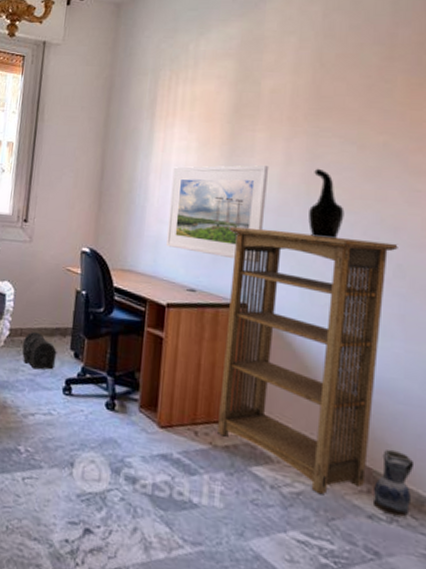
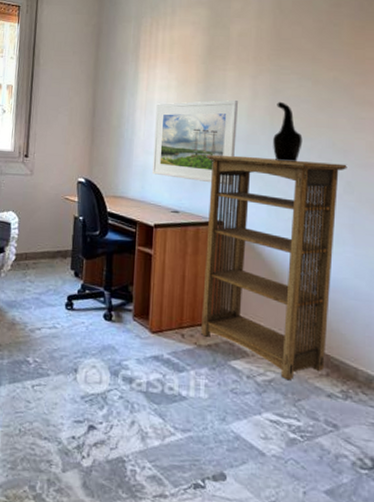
treasure chest: present [22,331,57,370] -> none [28,255,59,289]
ceramic jug: present [374,449,415,517] -> none [332,338,364,394]

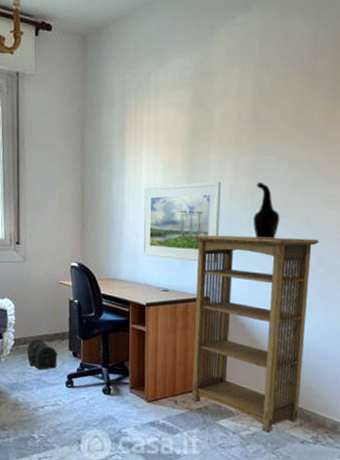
treasure chest: none [28,255,59,289] -> present [27,339,58,370]

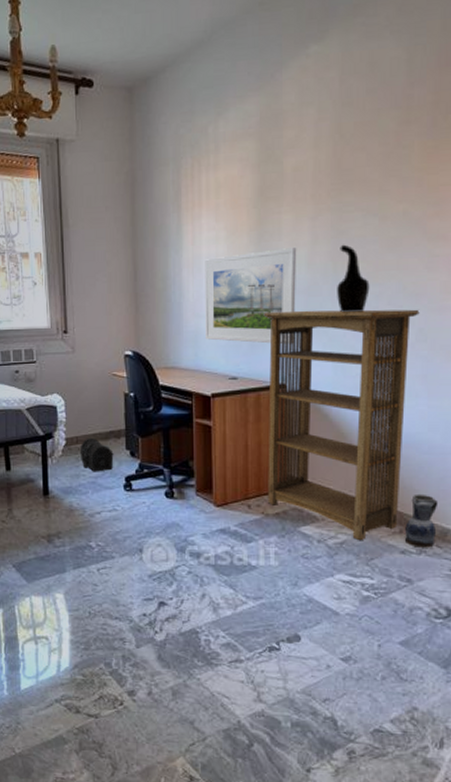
ceramic jug: none [304,392,331,438] -> present [405,493,439,548]

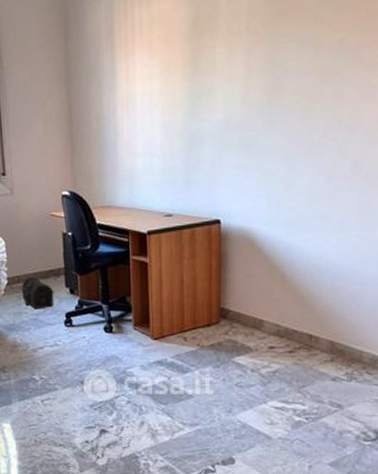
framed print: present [205,248,297,345] -> none [139,82,232,180]
bookshelf: present [263,309,420,541] -> none [198,141,355,370]
decorative vase: present [337,244,370,313] -> none [271,76,304,147]
ceramic jug: present [405,493,439,548] -> none [337,323,370,375]

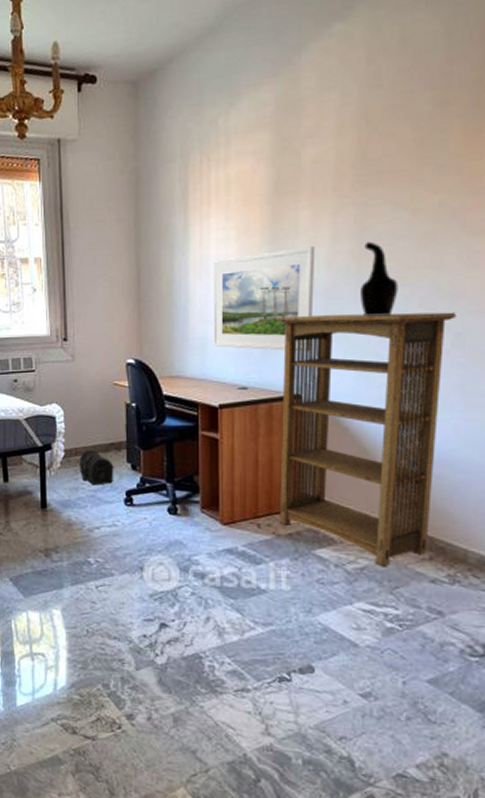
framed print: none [139,82,232,180] -> present [213,246,316,352]
bookshelf: none [198,141,355,370] -> present [277,312,457,567]
decorative vase: none [271,76,304,147] -> present [361,241,398,317]

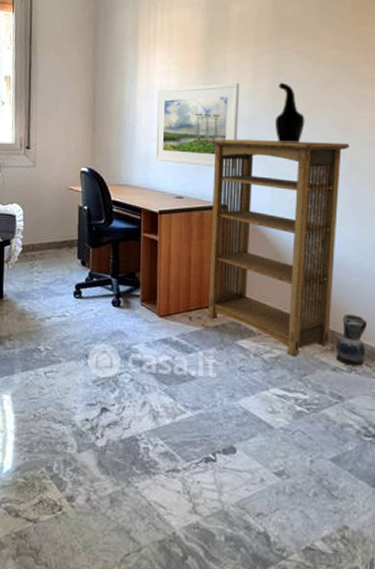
treasure chest: present [80,449,114,485] -> none [35,246,66,279]
ceramic jug: none [436,517,476,578] -> present [337,313,368,366]

